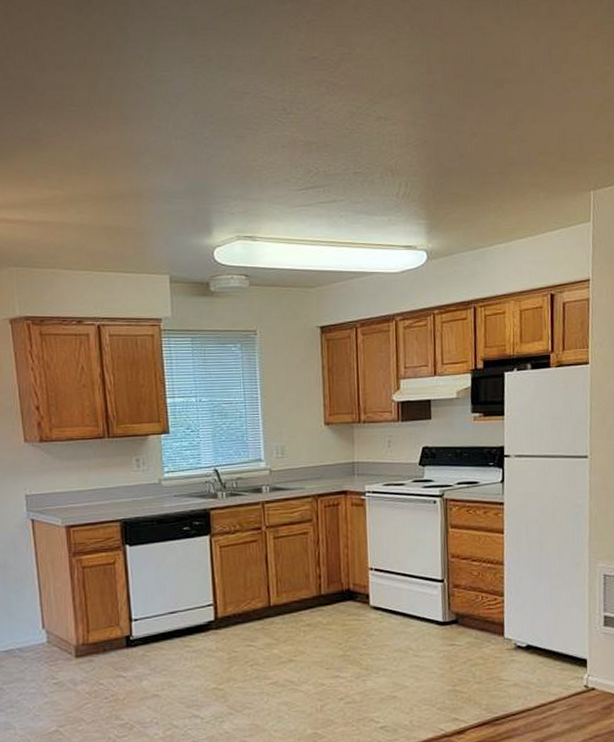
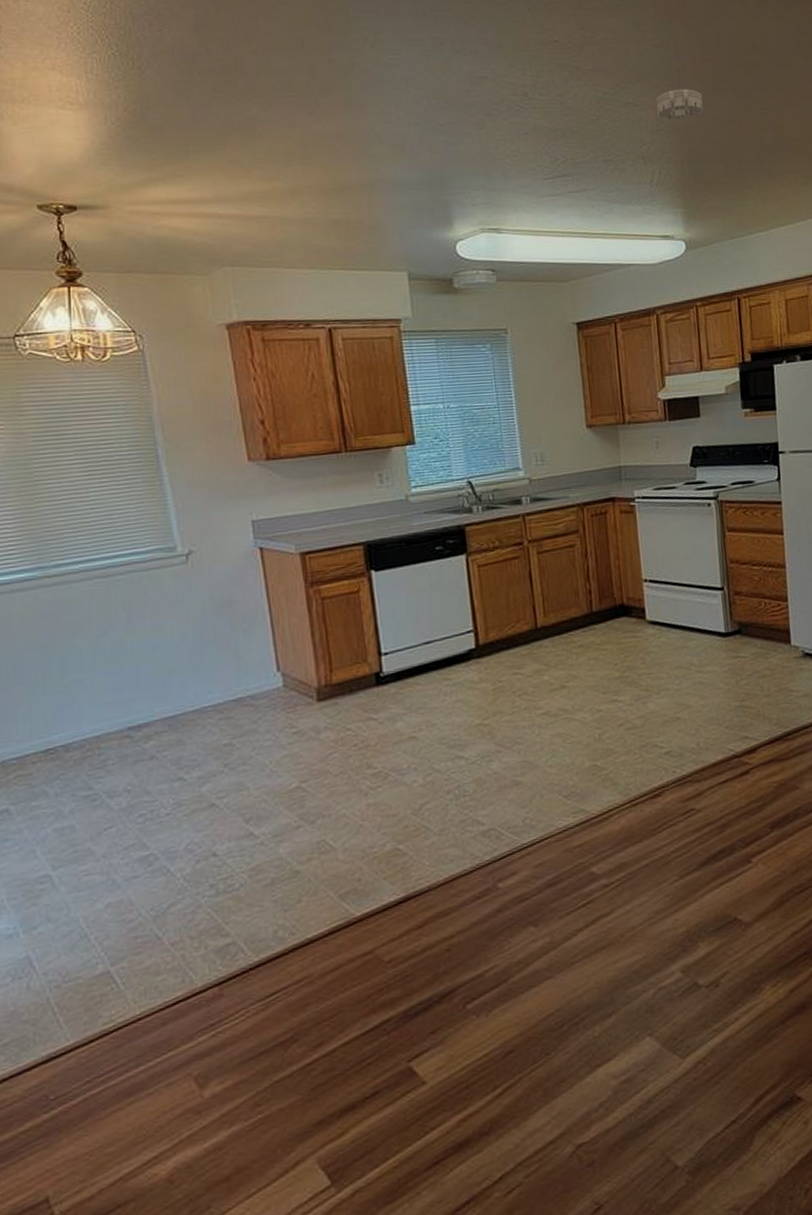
smoke detector: none [406,103,452,134] -> present [656,89,703,120]

